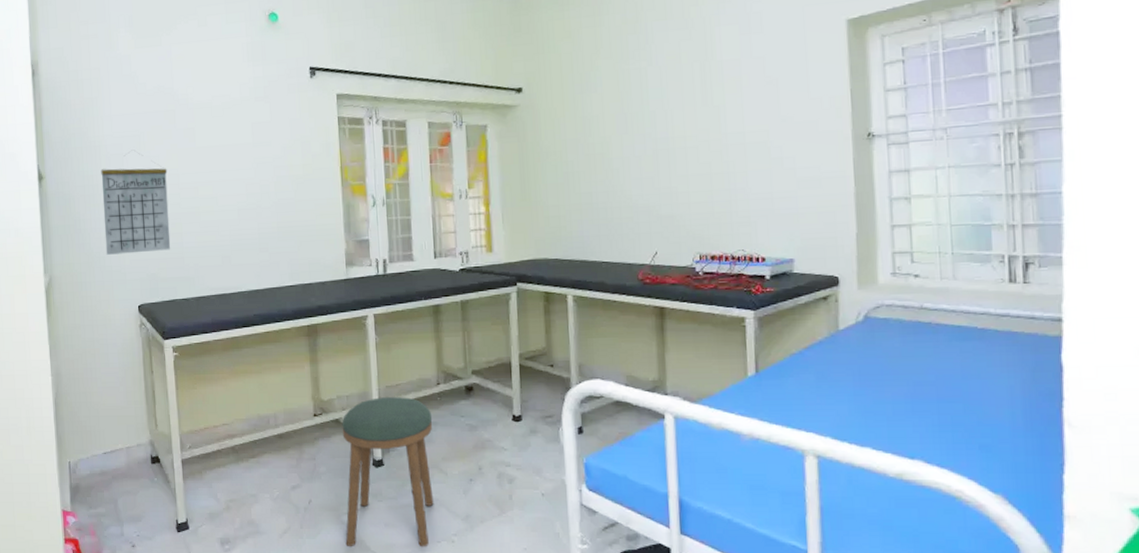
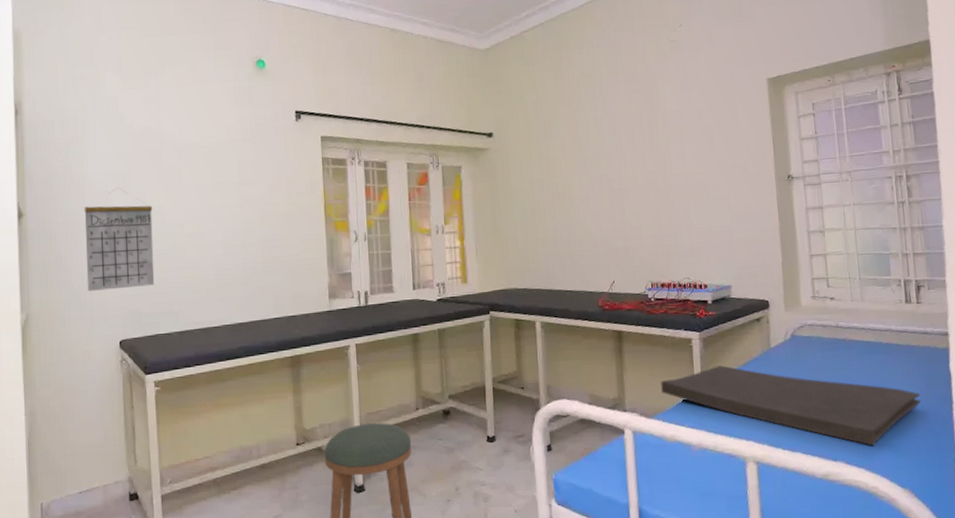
hand towel: none [708,348,1023,444] -> present [661,365,921,446]

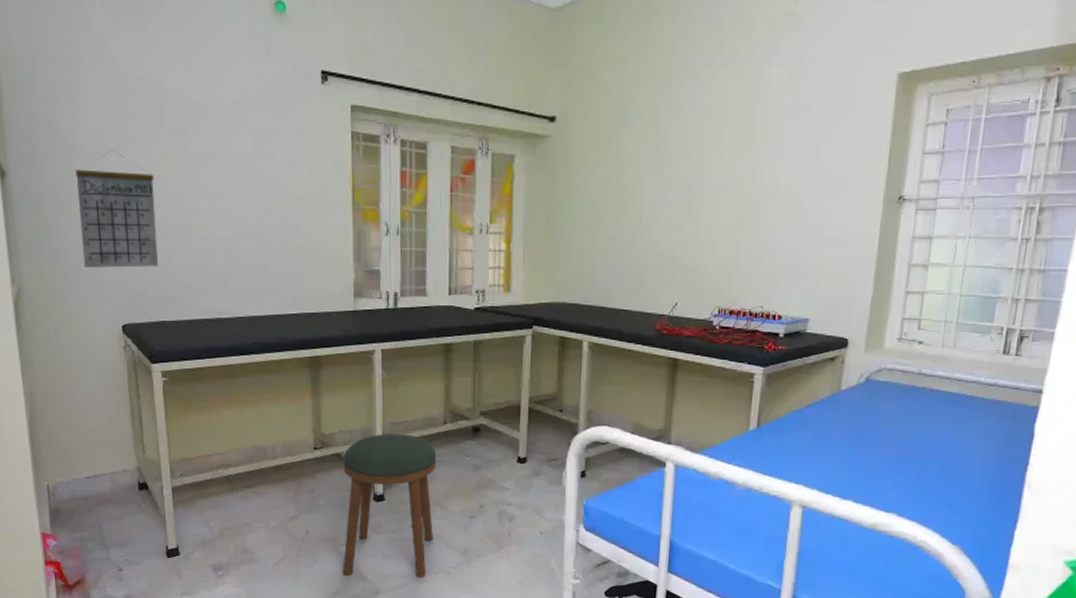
hand towel: present [661,365,921,446] -> none [712,404,996,501]

